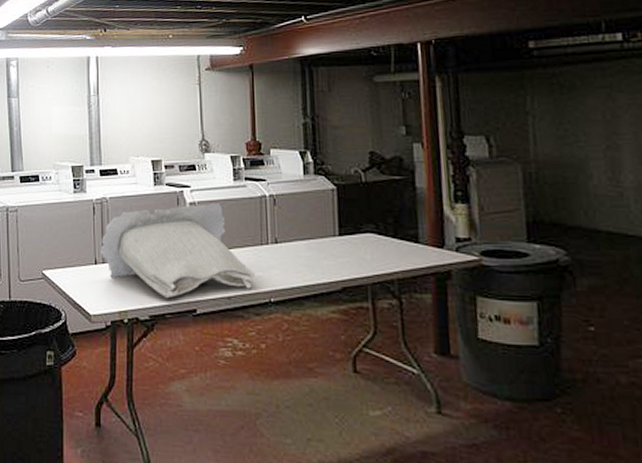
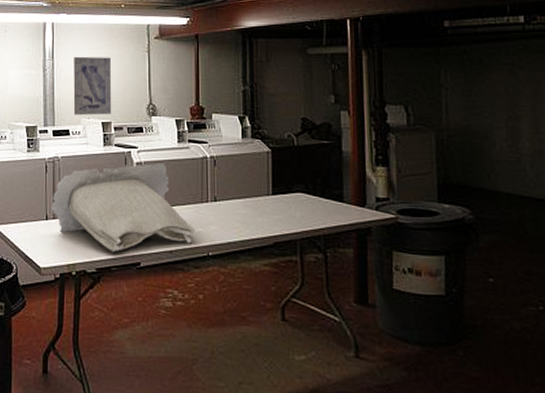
wall art: none [120,91,162,154] -> present [73,56,112,115]

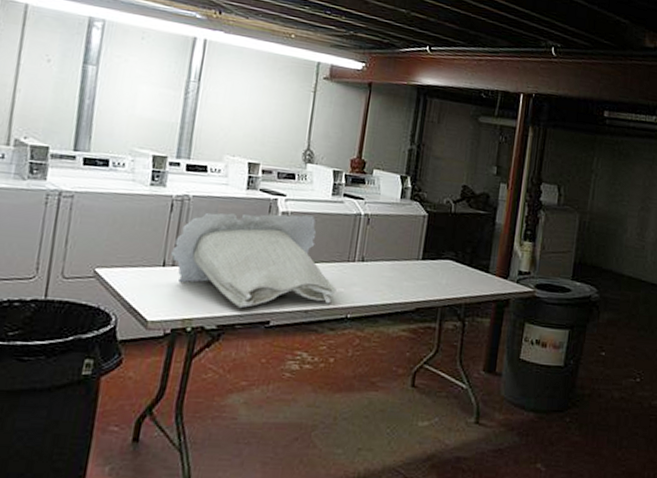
wall art: present [73,56,112,115] -> none [216,83,270,155]

